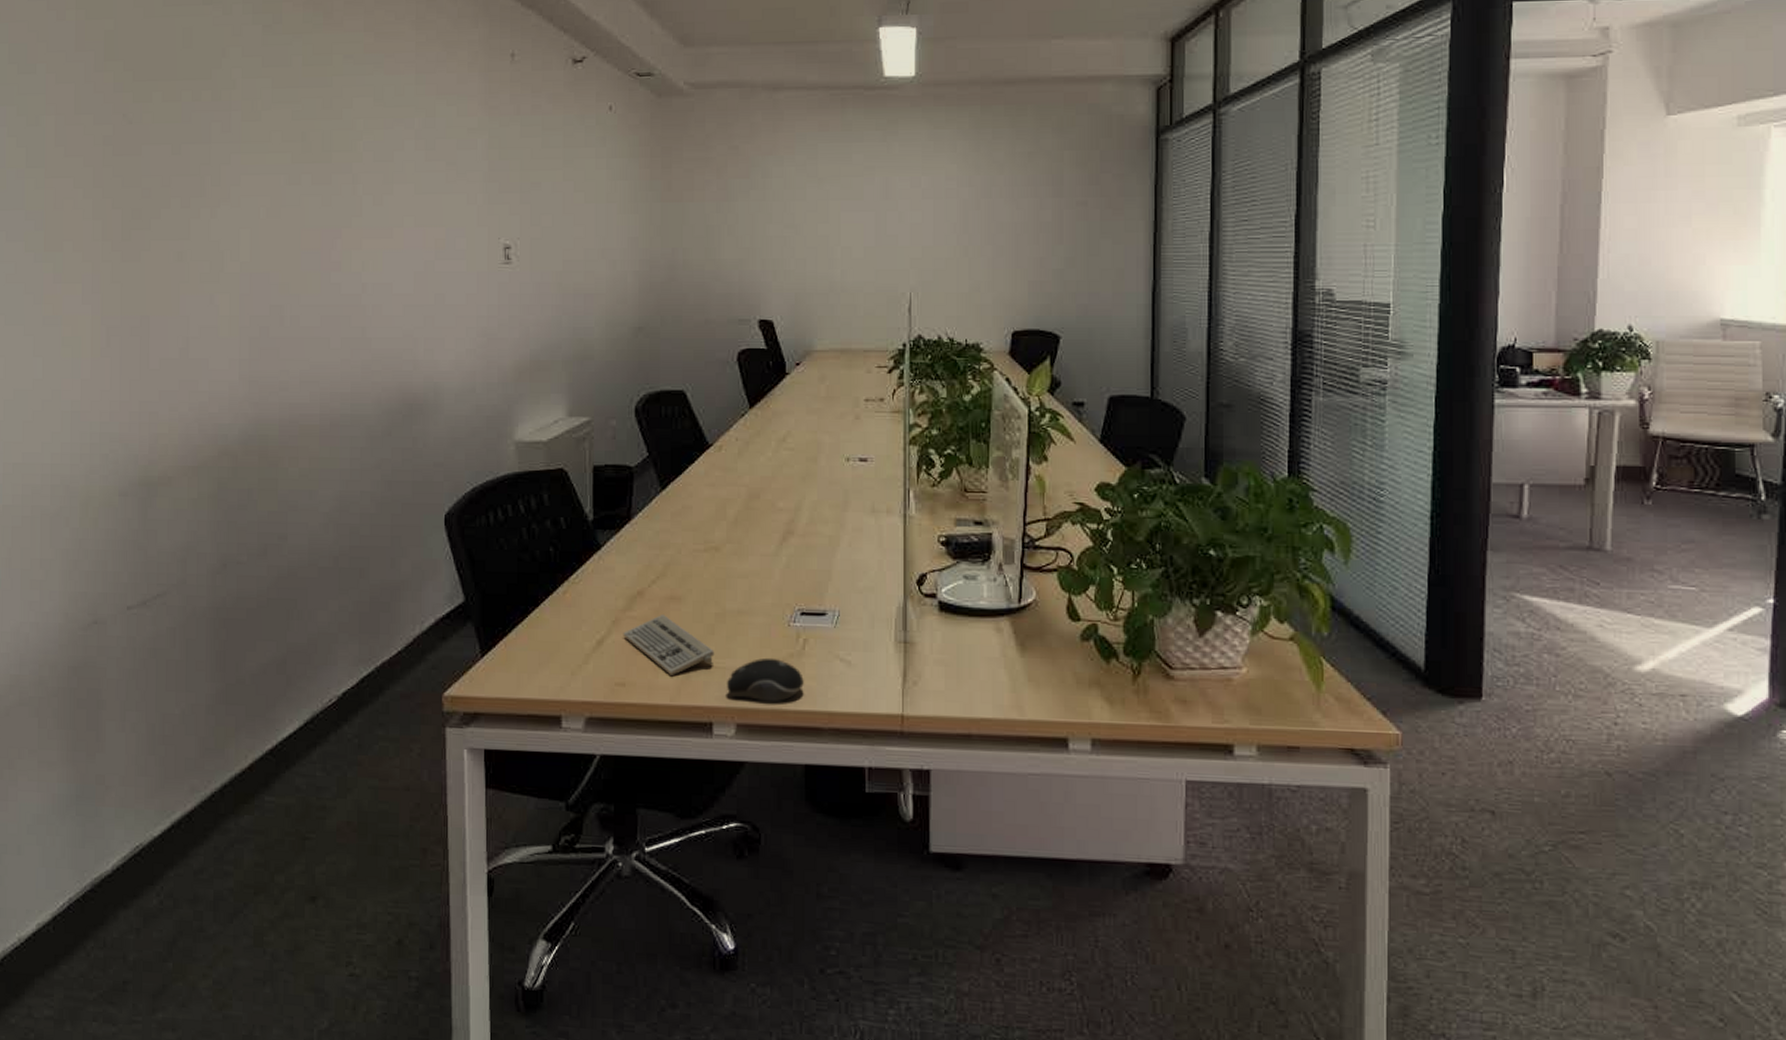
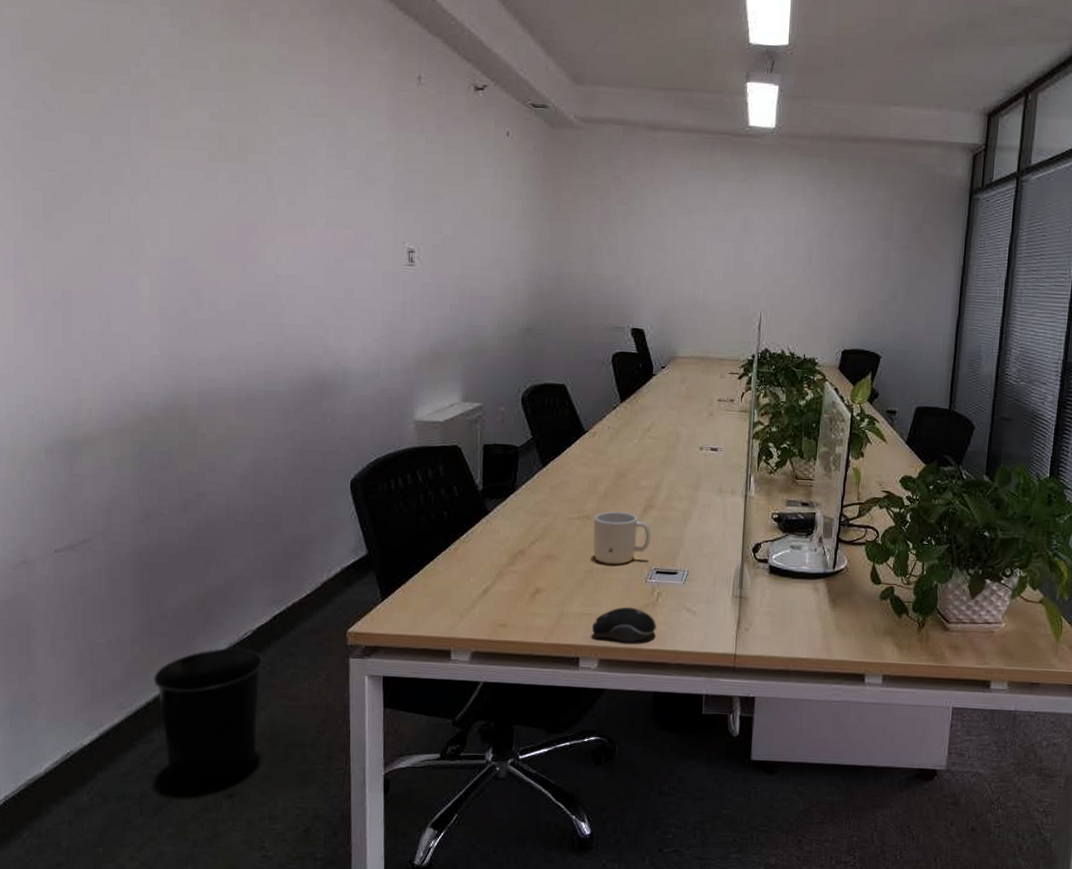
waste bin: none [230,717,349,892] -> present [154,647,263,791]
computer keyboard: present [623,615,715,675] -> none [506,570,583,619]
mug: none [723,540,793,605] -> present [593,511,651,564]

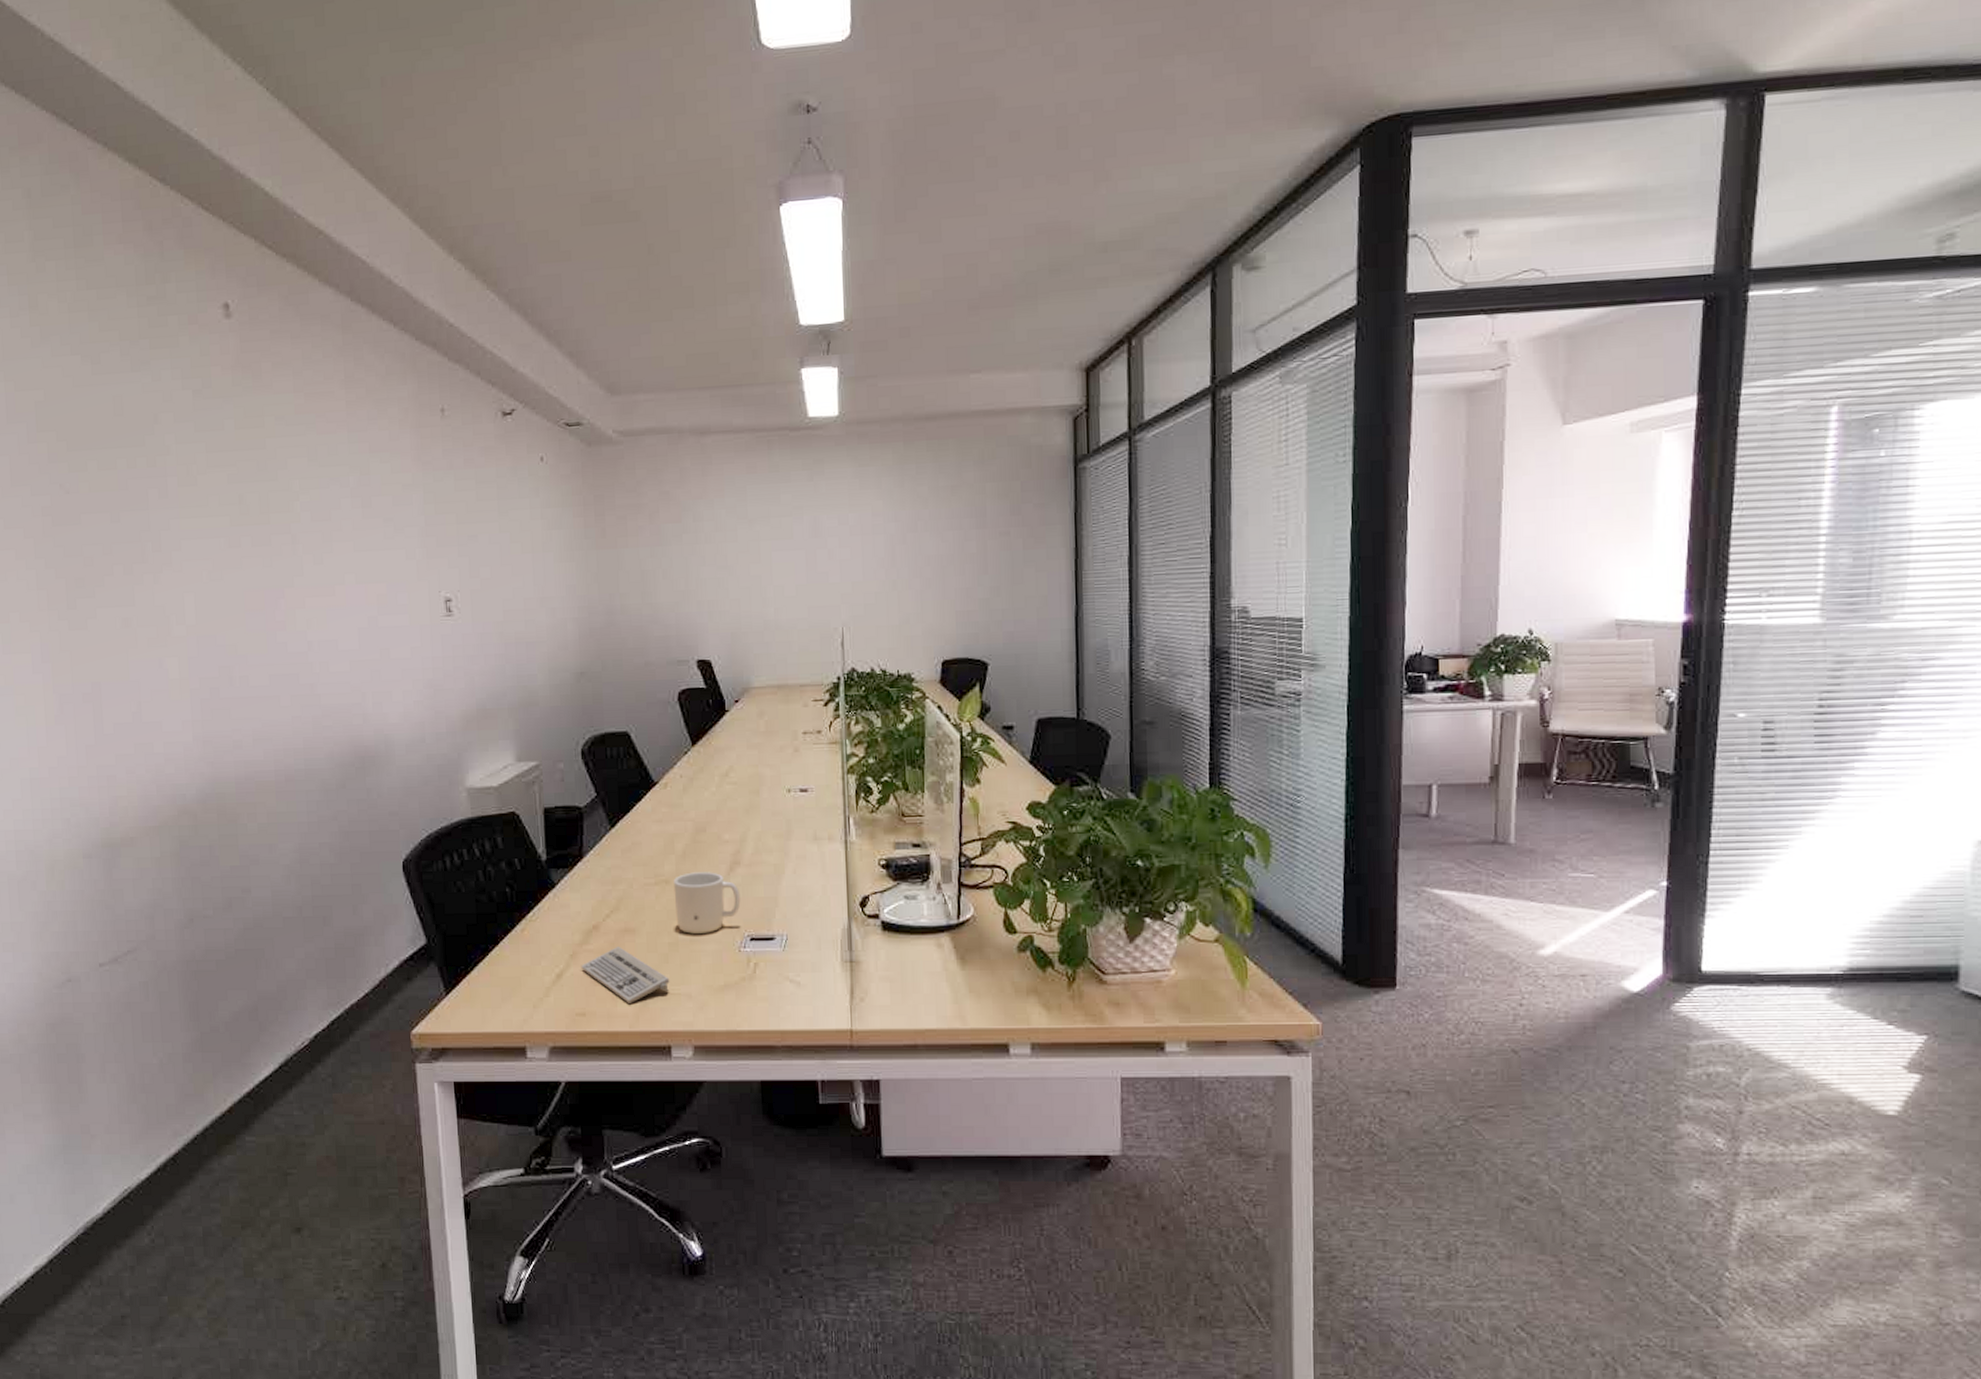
waste bin: present [154,647,263,791] -> none [209,1060,324,1226]
computer keyboard: none [506,570,583,619] -> present [581,947,670,1003]
computer mouse: present [592,606,656,643] -> none [683,982,756,1024]

